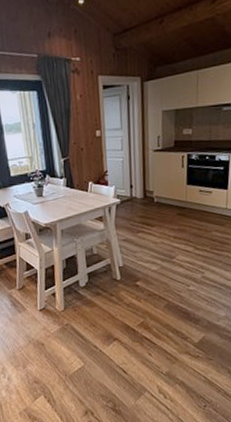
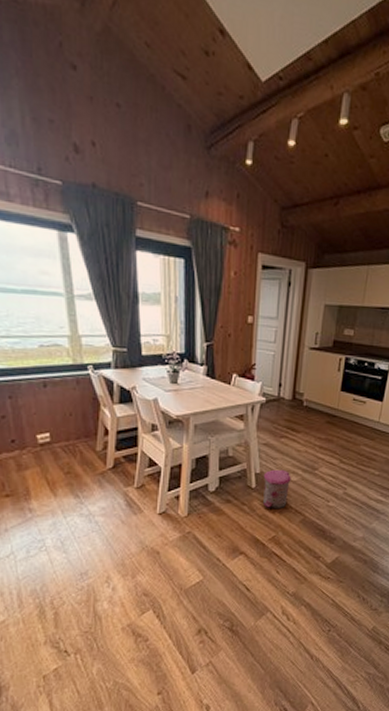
trash can: none [126,261,152,298] -> present [263,469,291,509]

